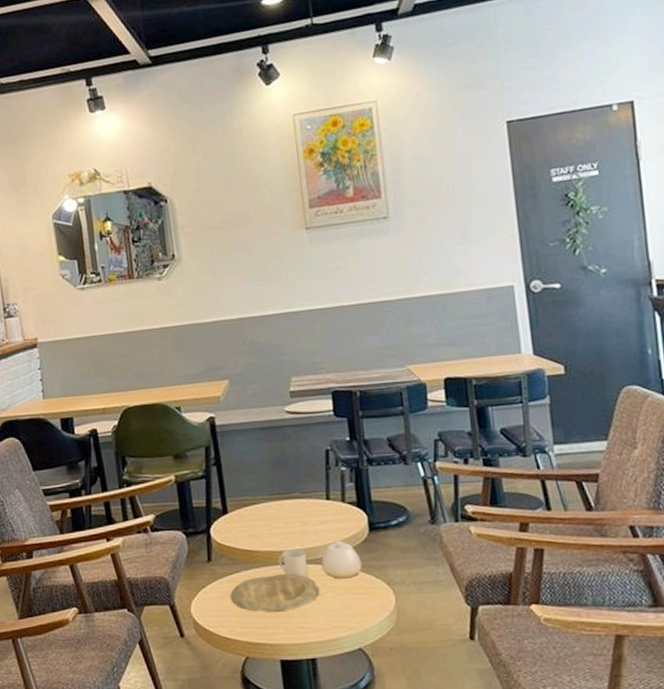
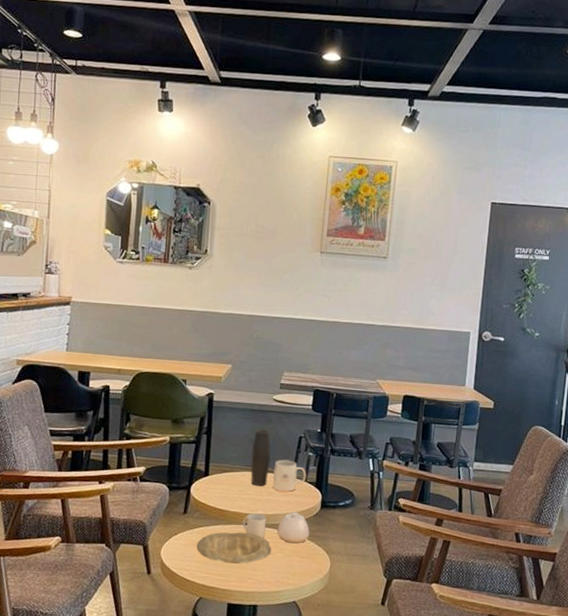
vase: none [271,448,298,517] -> present [250,429,271,486]
mug: none [302,480,344,520] -> present [272,459,307,493]

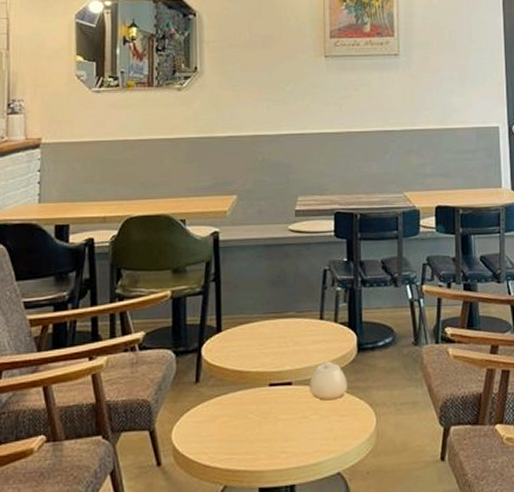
plate: present [196,532,272,564] -> none [215,394,305,438]
cup: present [243,513,267,538] -> none [268,369,296,399]
vase: present [250,429,271,486] -> none [269,266,293,336]
mug: present [272,459,307,493] -> none [298,299,337,340]

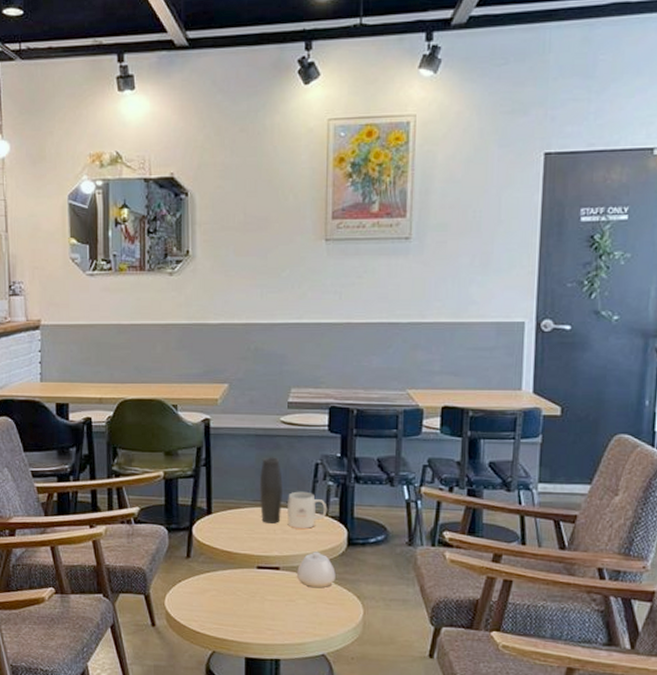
vase: none [269,266,293,336] -> present [259,457,283,523]
mug: none [298,299,337,340] -> present [287,491,328,530]

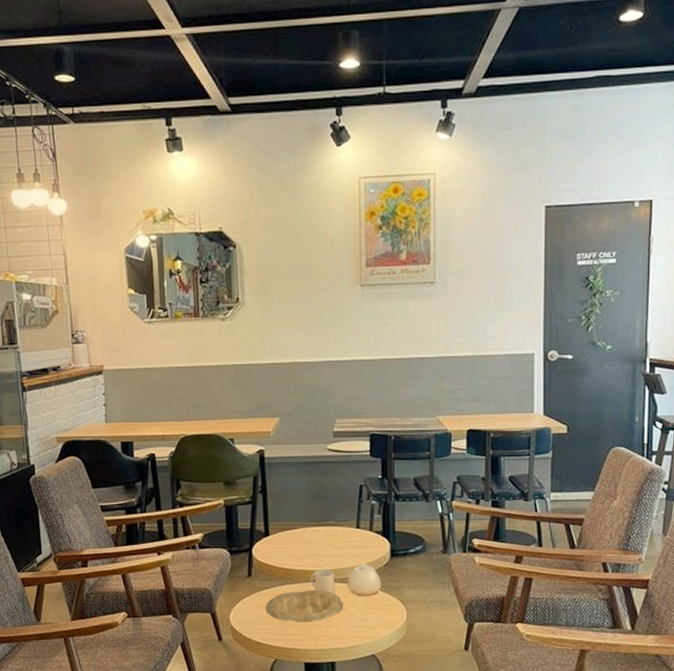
plate: none [204,577,292,613] -> present [265,589,344,623]
cup: none [256,555,283,583] -> present [310,569,335,594]
vase: present [259,457,283,523] -> none [310,481,332,541]
mug: present [287,491,328,530] -> none [337,511,372,545]

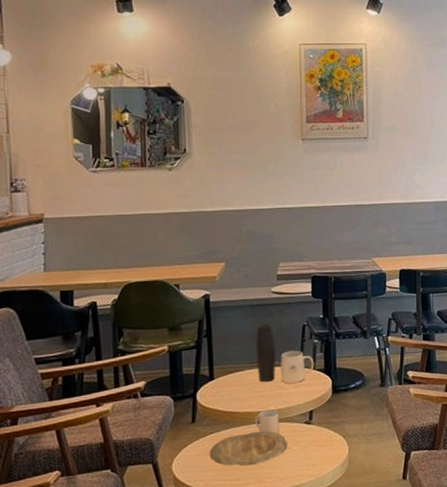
vase: none [310,481,332,541] -> present [255,323,276,382]
mug: none [337,511,372,545] -> present [280,350,315,384]
sugar bowl: present [346,564,383,596] -> none [290,401,325,434]

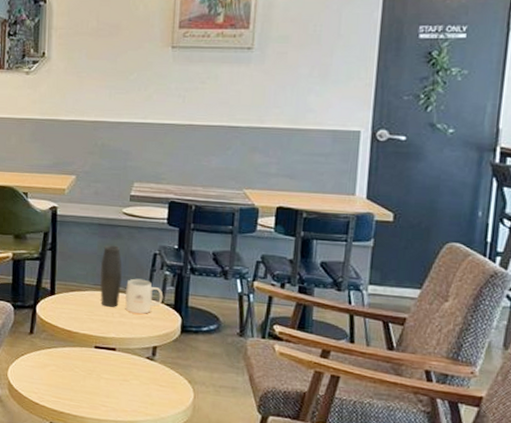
plate: present [209,430,288,466] -> none [44,355,126,390]
cup: present [255,409,280,434] -> none [93,336,120,363]

